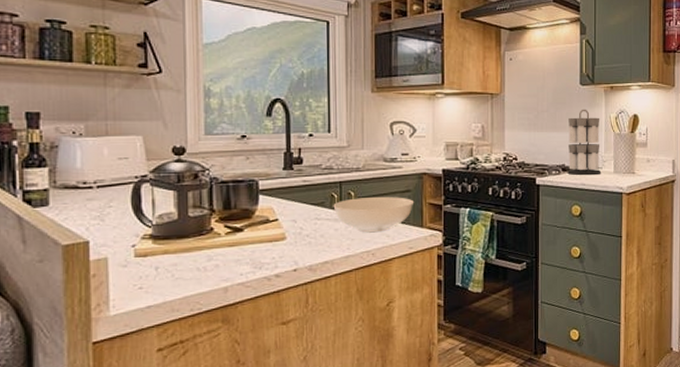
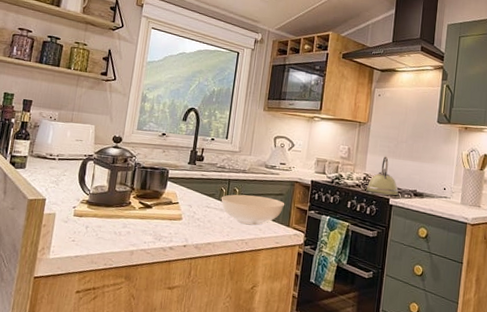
kettle: none [508,130,546,175] -> present [366,156,399,196]
spice rack: present [567,109,600,176] -> none [418,144,453,204]

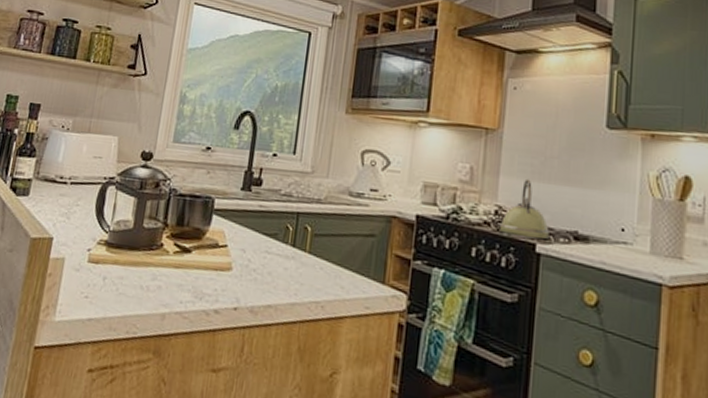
bowl: present [221,194,285,226] -> none [286,234,378,281]

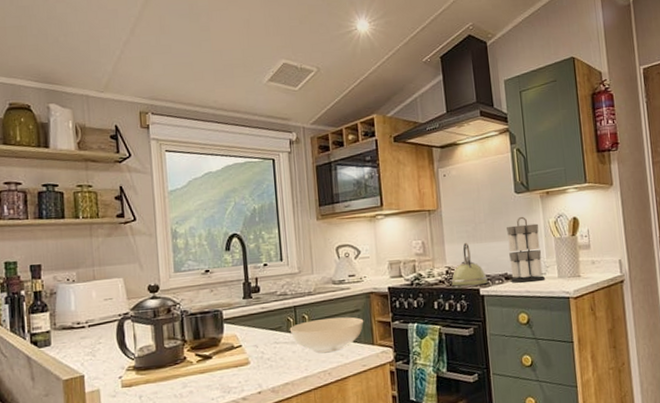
bowl: none [286,234,378,281] -> present [289,317,364,354]
spice rack: none [581,160,634,254] -> present [507,216,545,283]

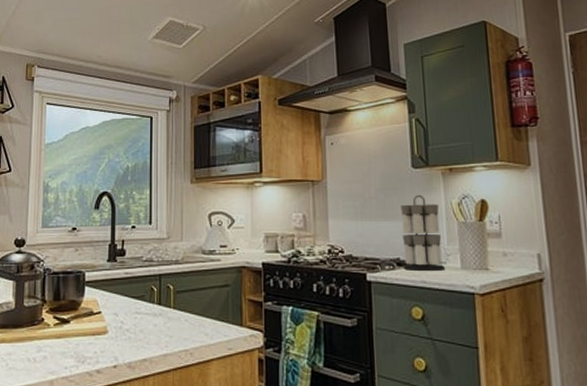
bowl: present [289,317,364,354] -> none [152,290,233,330]
kettle: present [451,242,489,287] -> none [333,219,378,270]

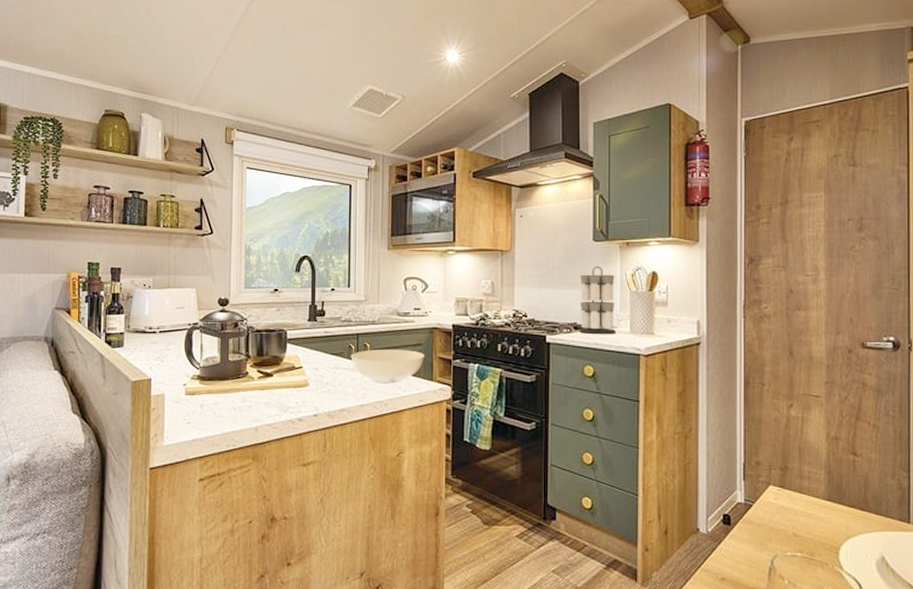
bowl: none [152,290,233,330] -> present [350,349,425,384]

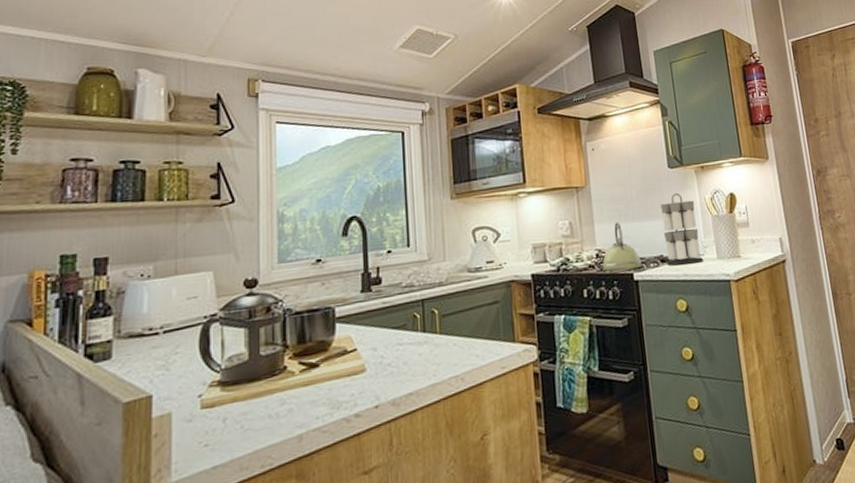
bowl: present [350,349,425,384] -> none [415,310,504,355]
kettle: none [517,287,557,332] -> present [602,222,643,273]

